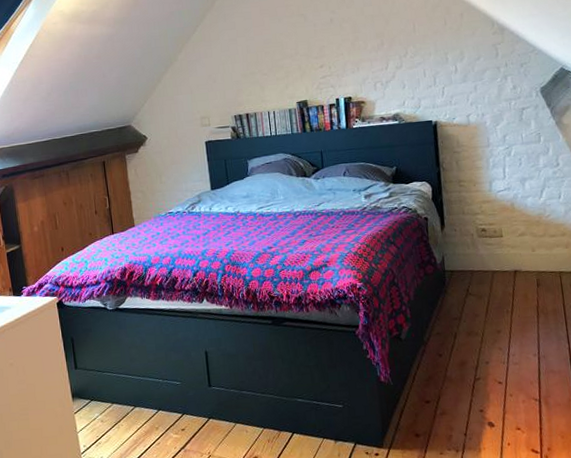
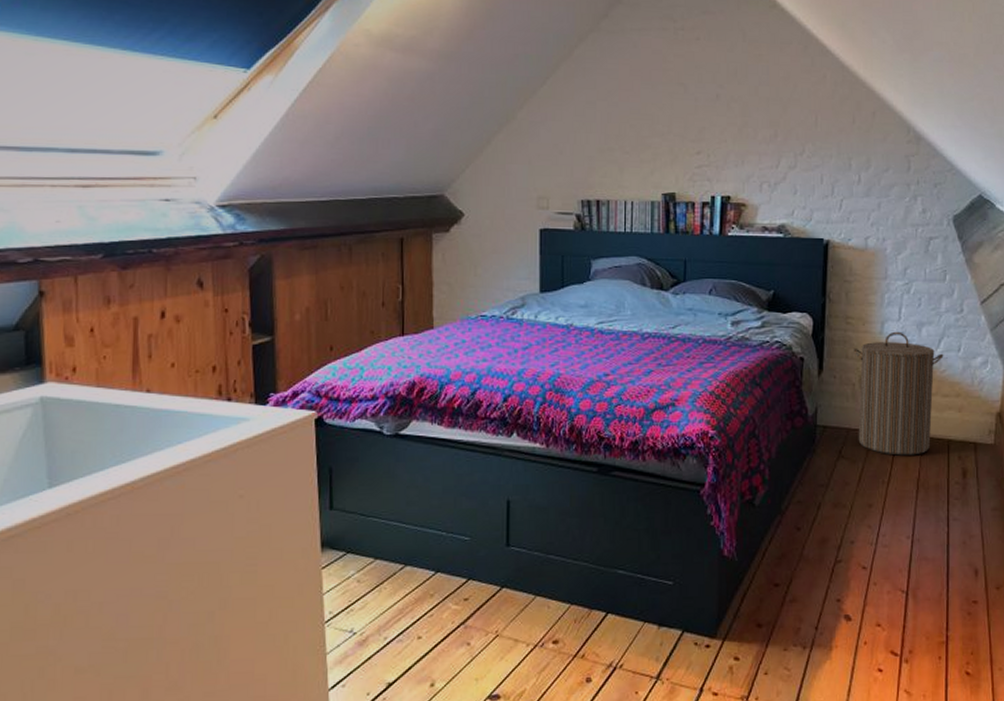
laundry hamper: none [468,187,547,289] -> present [853,331,944,456]

